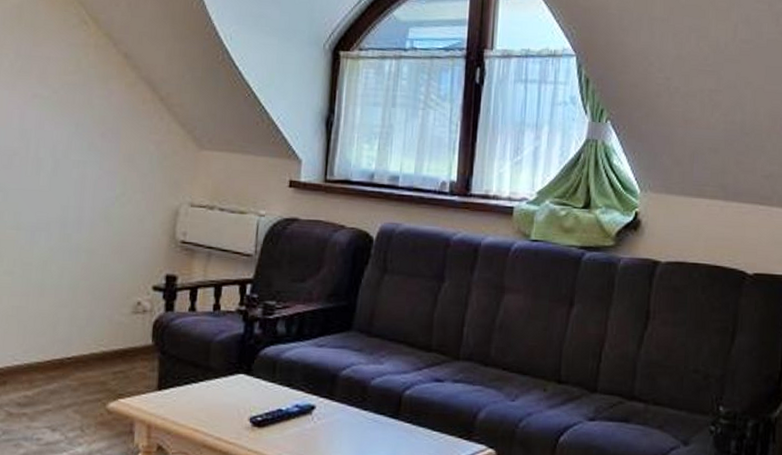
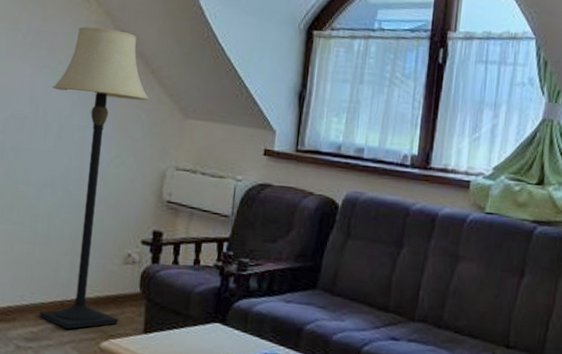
lamp: none [34,51,159,391] -> present [39,26,150,329]

